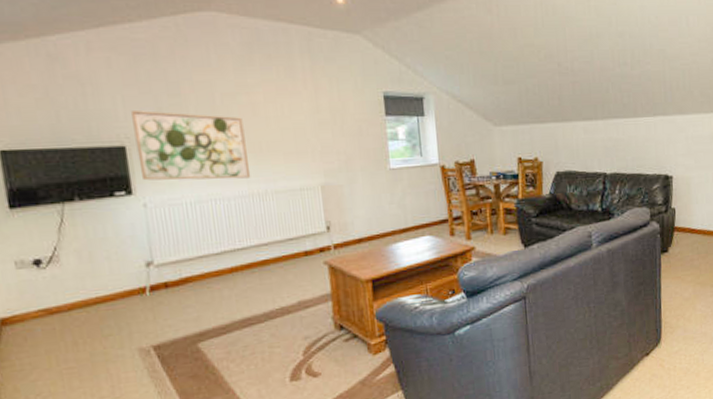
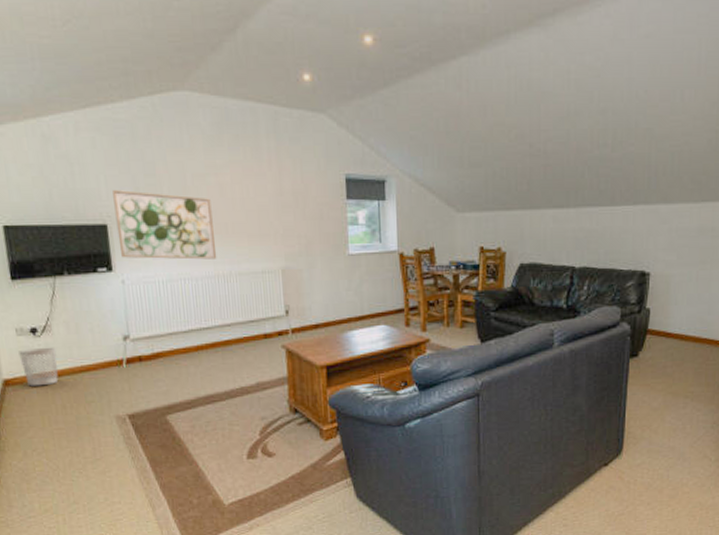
wastebasket: none [18,279,68,324] -> present [18,347,59,387]

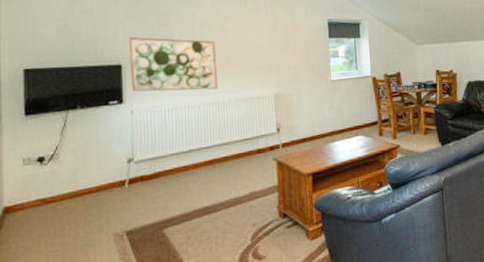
wastebasket: present [18,347,59,387] -> none [23,173,61,212]

